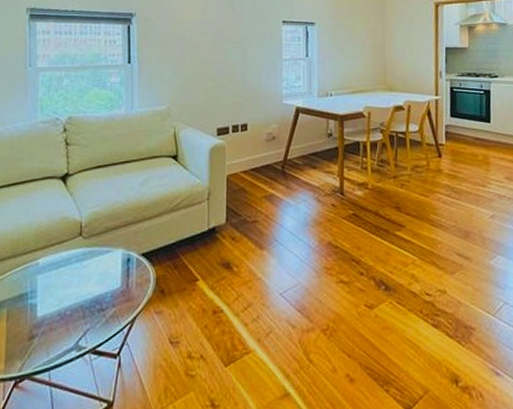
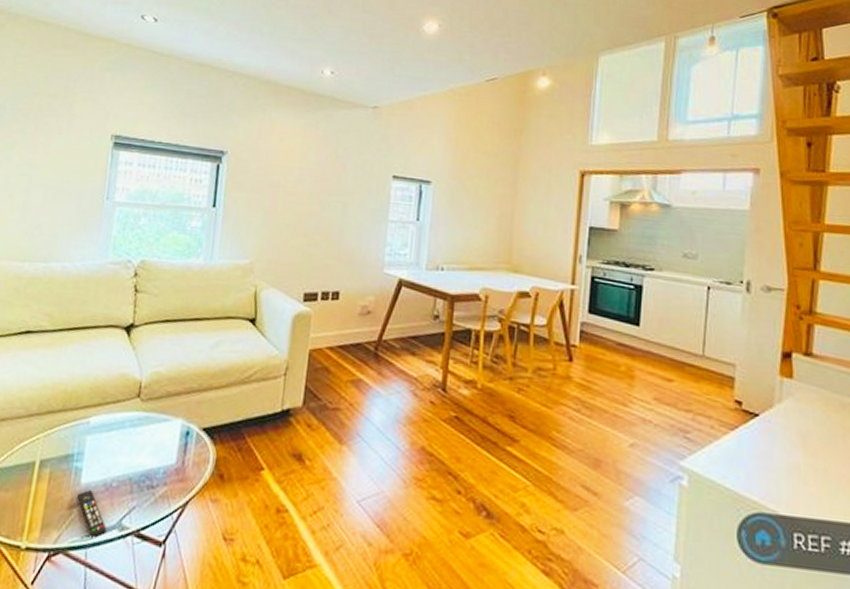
remote control: none [35,320,66,363] -> present [77,488,107,540]

